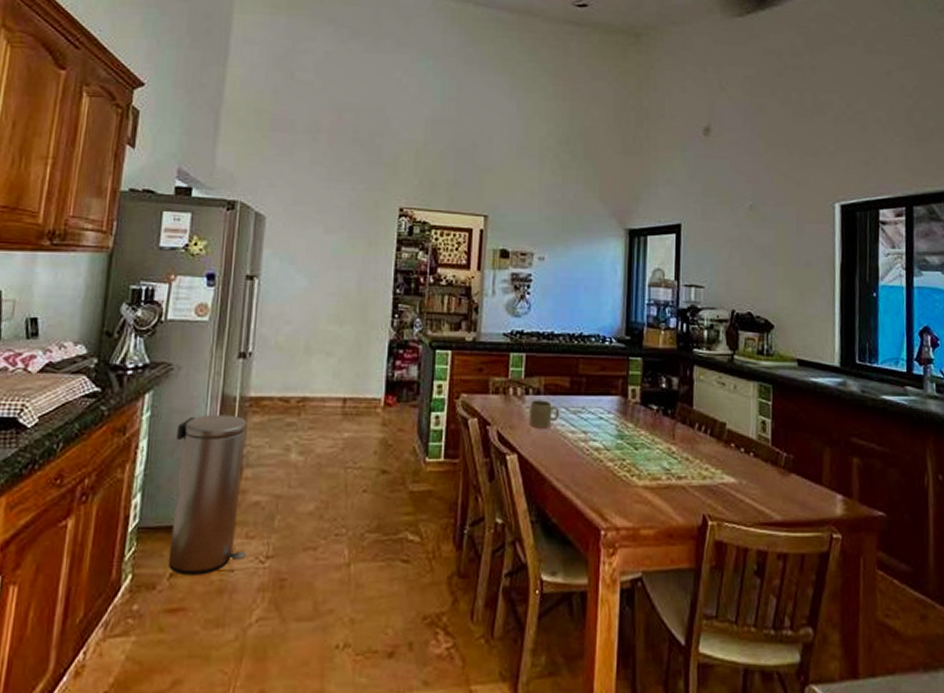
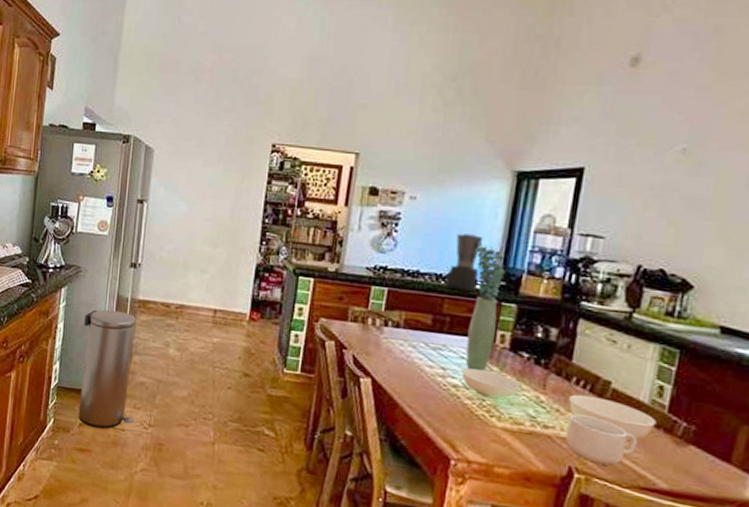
mug: present [529,400,560,429] -> none [386,332,419,360]
blender: none [578,291,607,351] -> present [445,233,484,293]
bowl: none [601,429,655,457] -> present [461,368,522,400]
vase: none [602,298,629,430] -> present [465,241,506,372]
bowl: none [694,440,764,480] -> present [568,394,656,442]
cup: none [696,460,754,507] -> present [564,414,638,466]

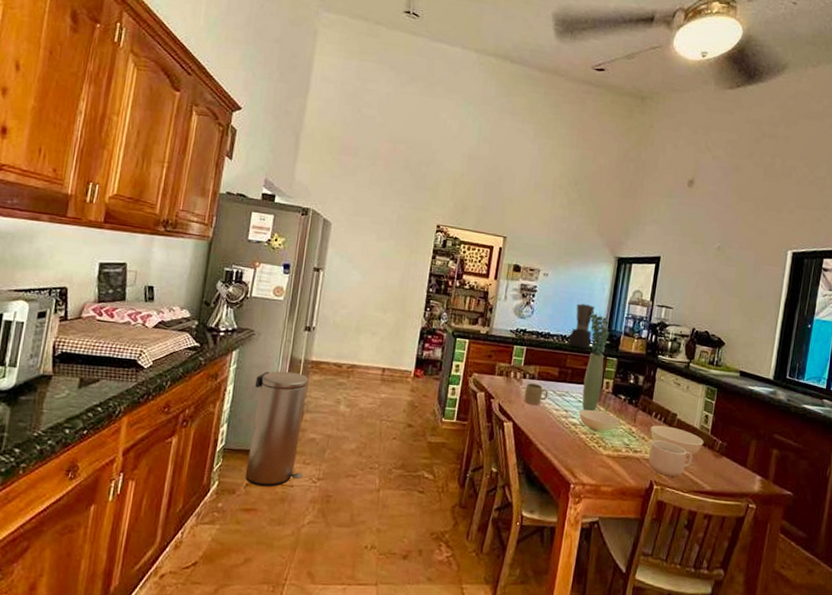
mug: none [386,332,419,360] -> present [524,383,549,405]

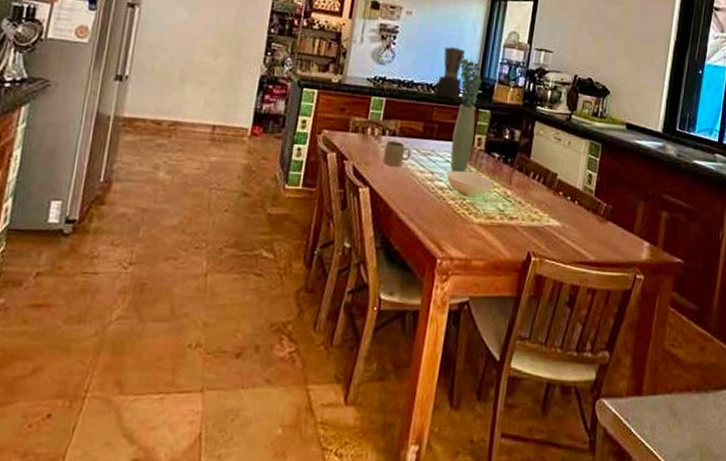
pedal bin: present [245,371,309,487] -> none [35,130,119,276]
cup: present [648,440,693,477] -> none [525,204,576,247]
bowl: present [650,425,704,458] -> none [527,187,587,224]

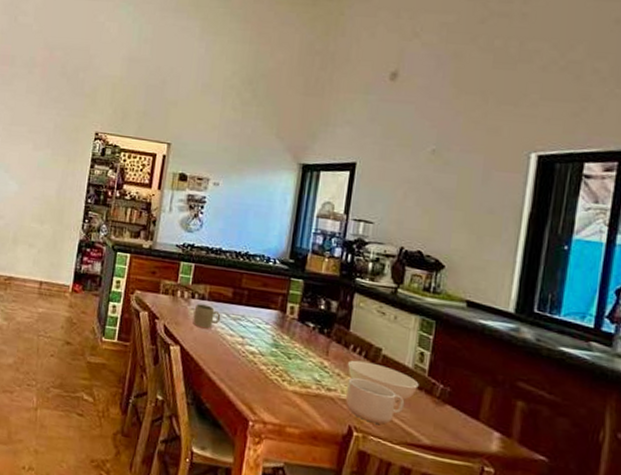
blender: present [434,46,466,101] -> none [243,216,276,269]
bowl: present [447,171,493,198] -> none [258,337,308,365]
vase: present [450,54,482,173] -> none [261,223,294,340]
cup: none [525,204,576,247] -> present [345,378,405,425]
bowl: none [527,187,587,224] -> present [347,360,419,403]

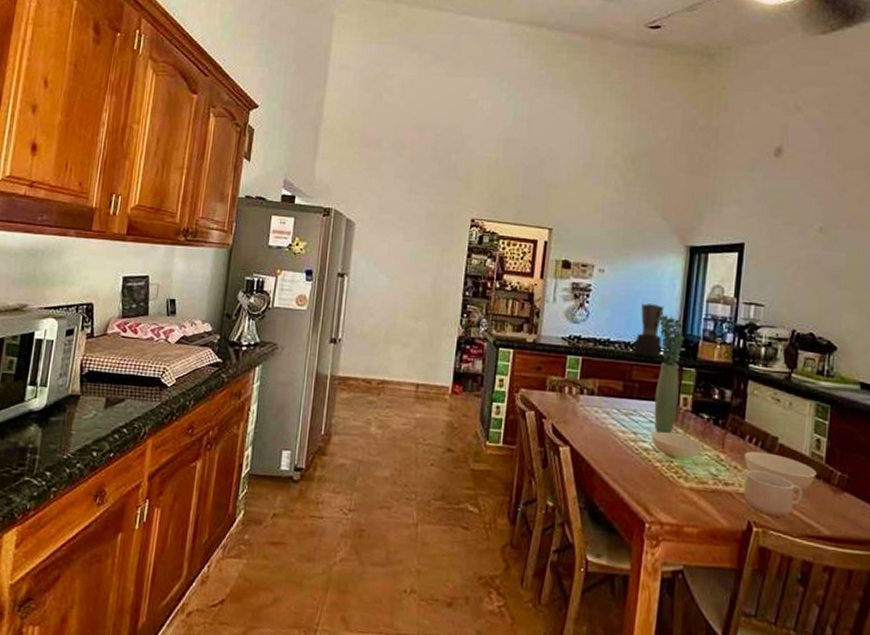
mug: present [193,304,221,329] -> none [582,400,612,427]
blender: none [243,216,276,269] -> present [633,303,665,359]
bowl: none [258,337,308,365] -> present [651,432,704,461]
vase: none [261,223,294,340] -> present [654,310,685,435]

